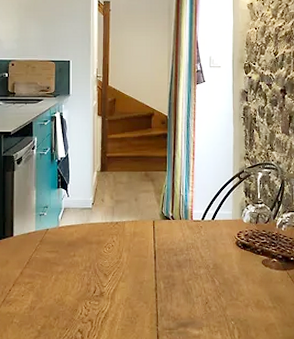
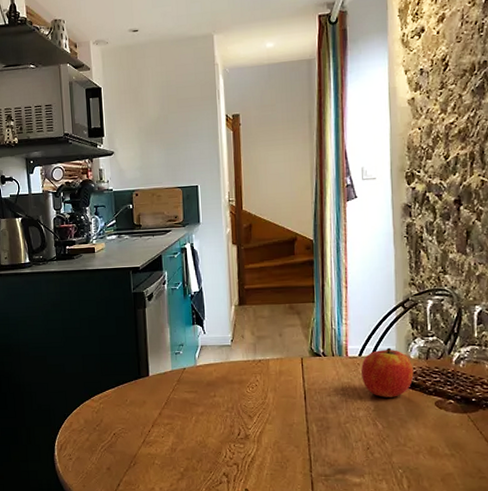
apple: none [203,212,246,257] -> present [361,347,414,398]

